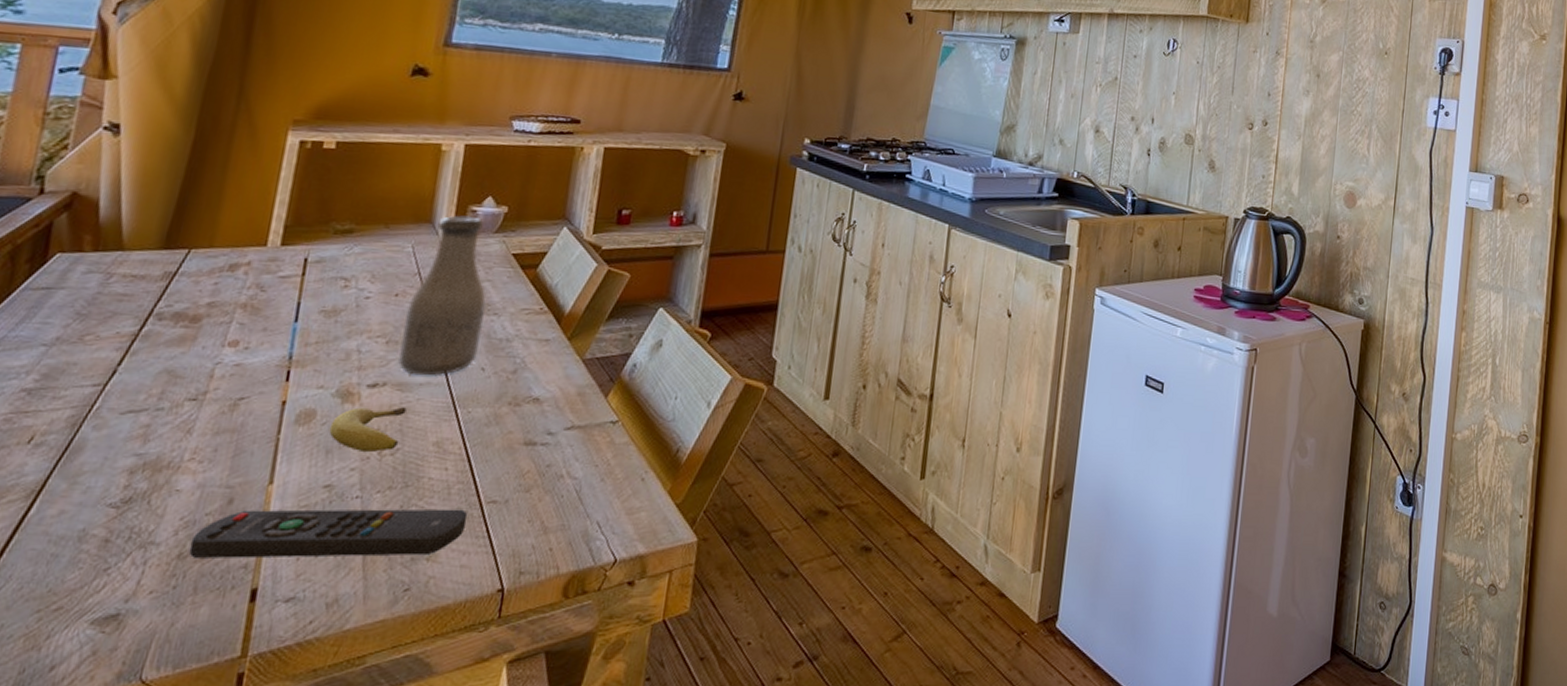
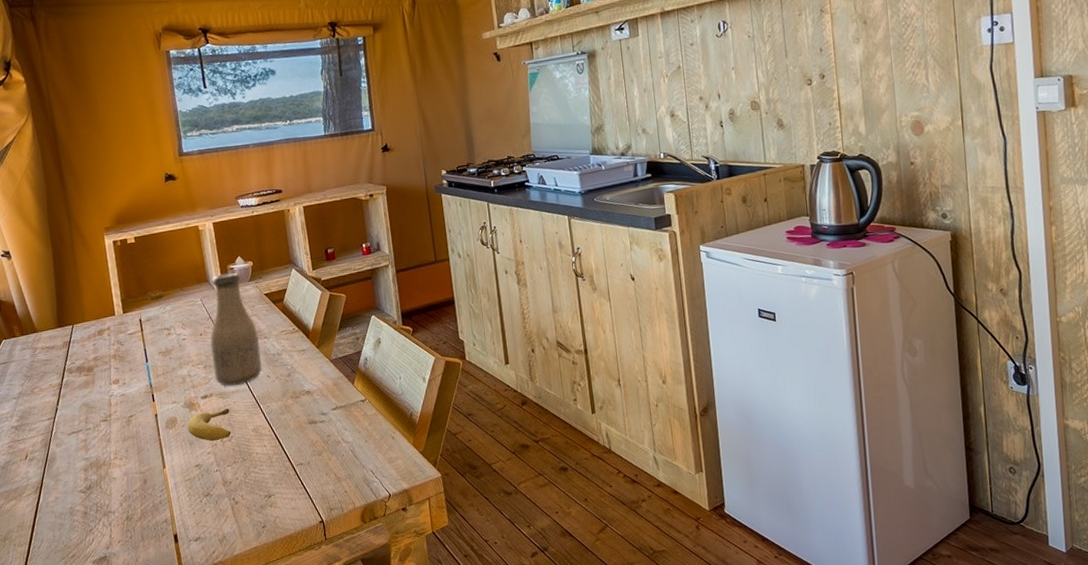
remote control: present [189,508,468,558] -> none [130,471,288,519]

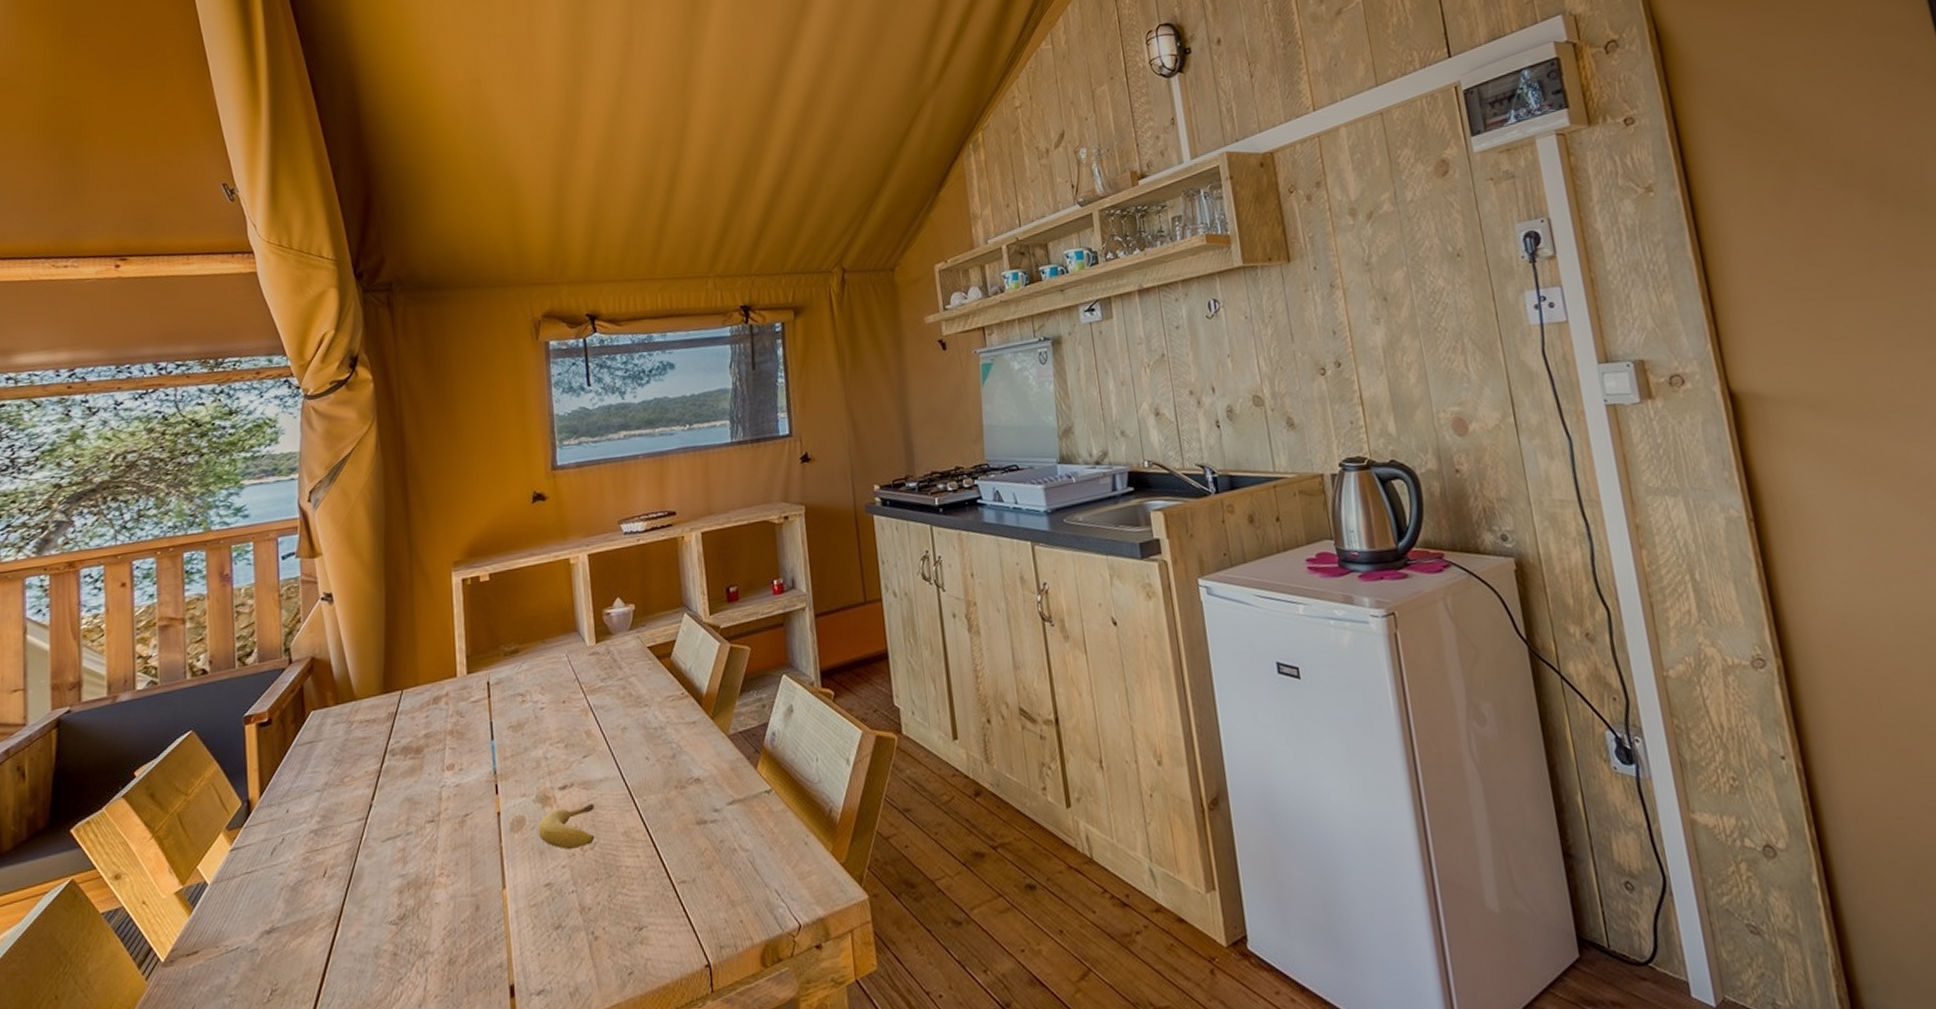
bottle: present [210,272,262,387] -> none [575,618,640,773]

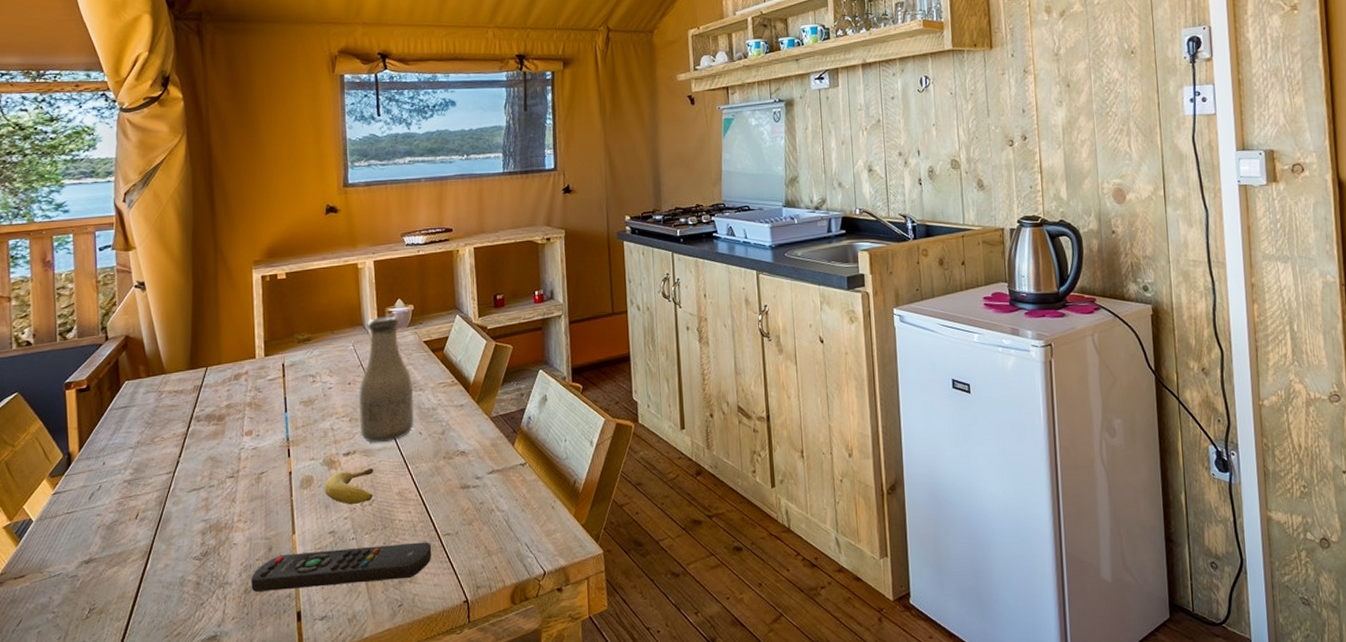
remote control: none [455,892,666,962] -> present [251,542,432,592]
bottle: none [575,618,640,773] -> present [359,316,414,443]

